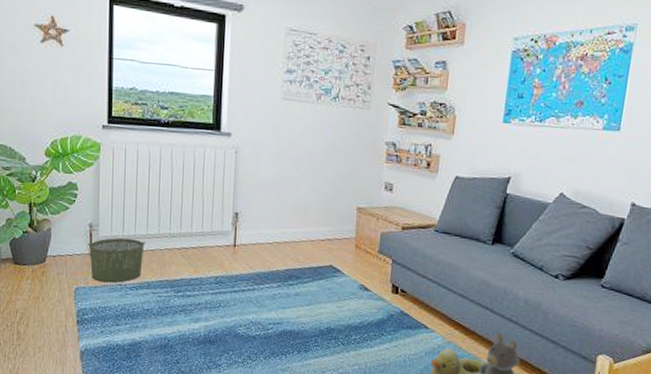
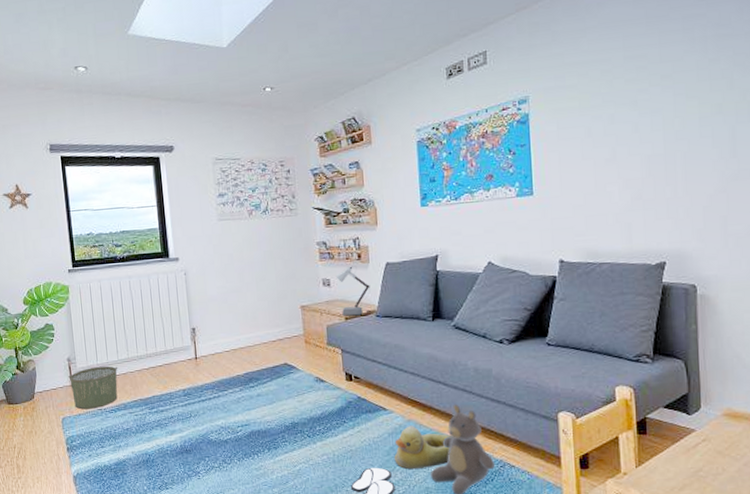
desk lamp: none [400,173,434,227] -> present [335,266,372,316]

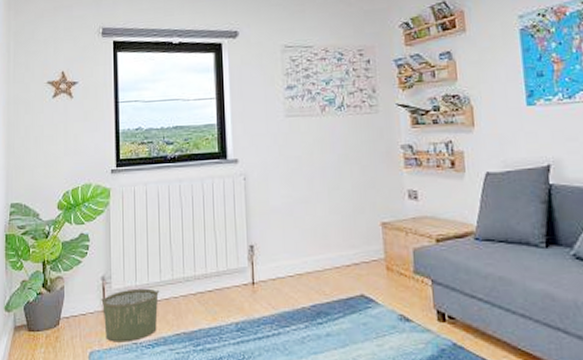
desk lamp: present [335,266,372,316] -> none [424,175,469,238]

